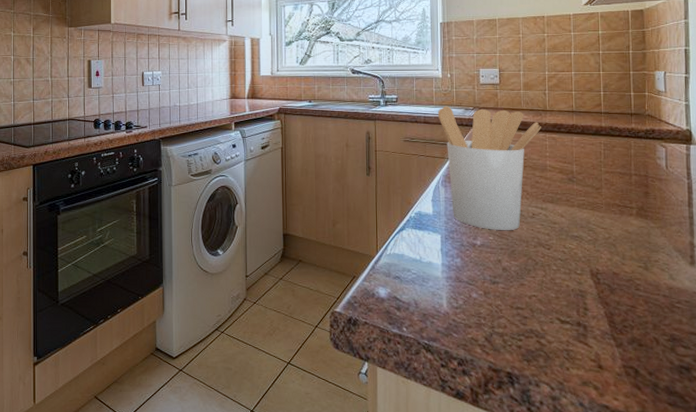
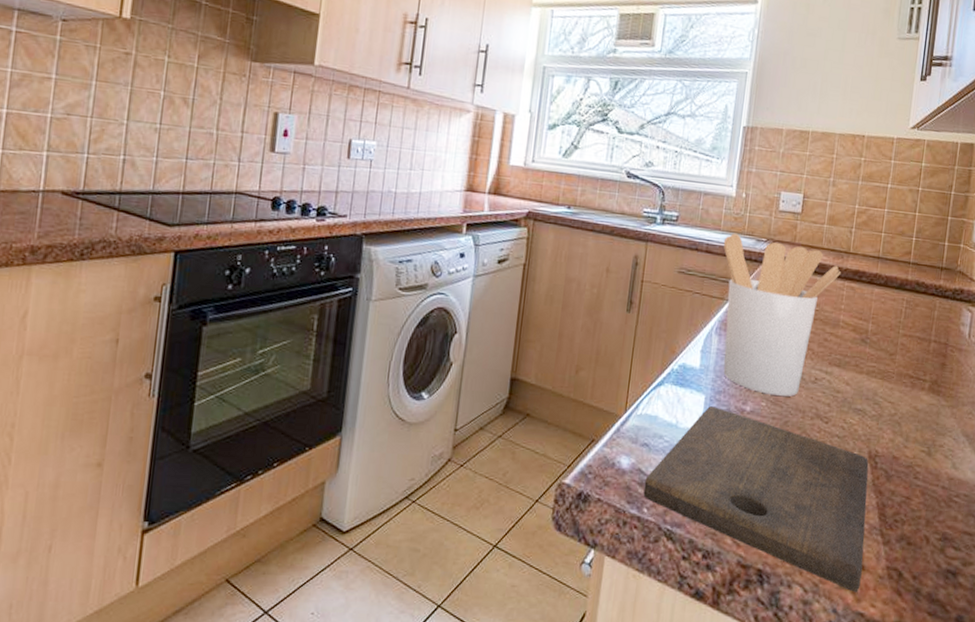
cutting board: none [401,243,601,388] -> present [643,406,869,592]

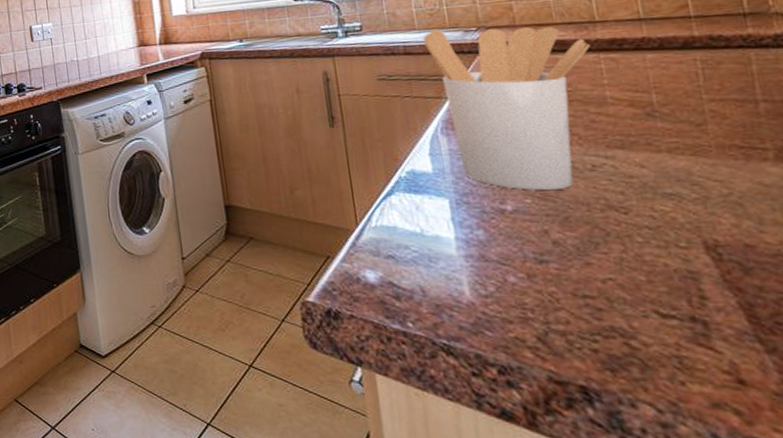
cutting board: present [643,406,869,592] -> none [400,210,747,413]

